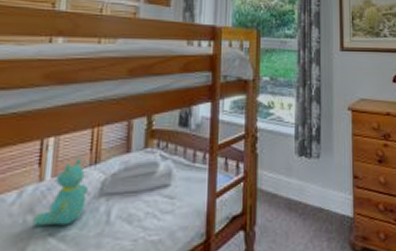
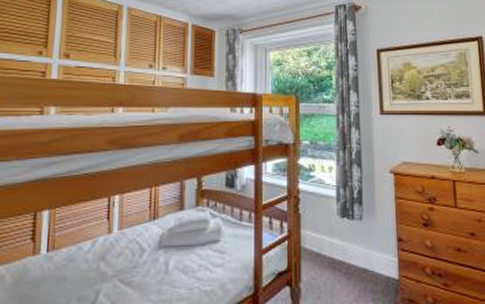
teddy bear: present [33,157,89,226] -> none [105,214,150,273]

